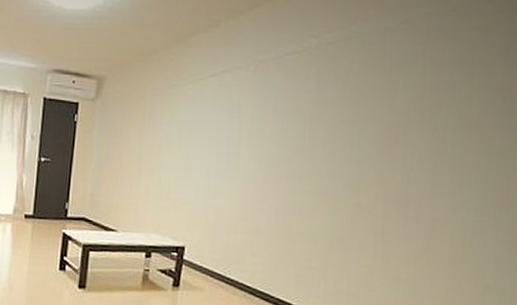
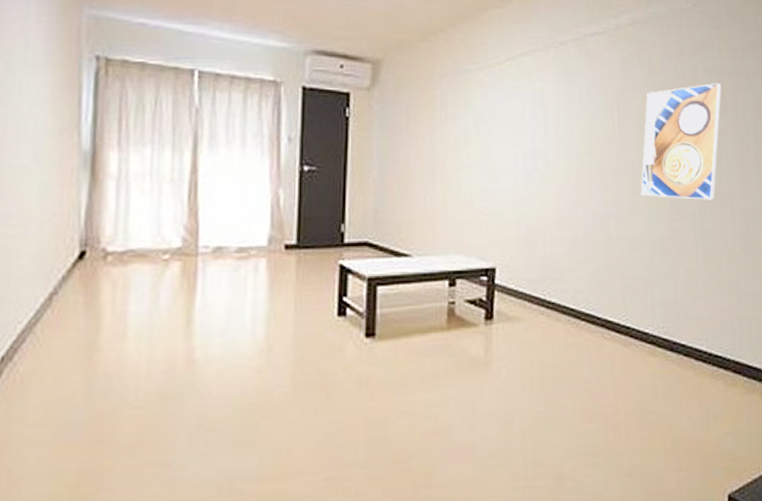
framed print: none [324,97,422,206] -> present [640,83,722,200]

